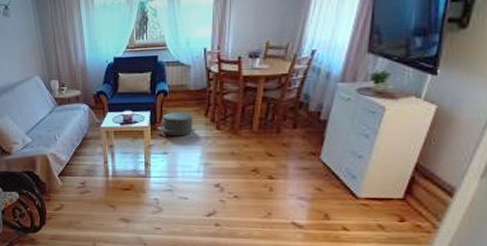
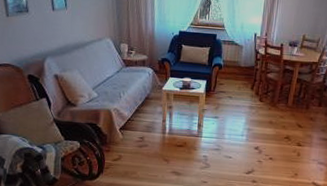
pouf: present [157,111,193,137] -> none [211,83,242,105]

